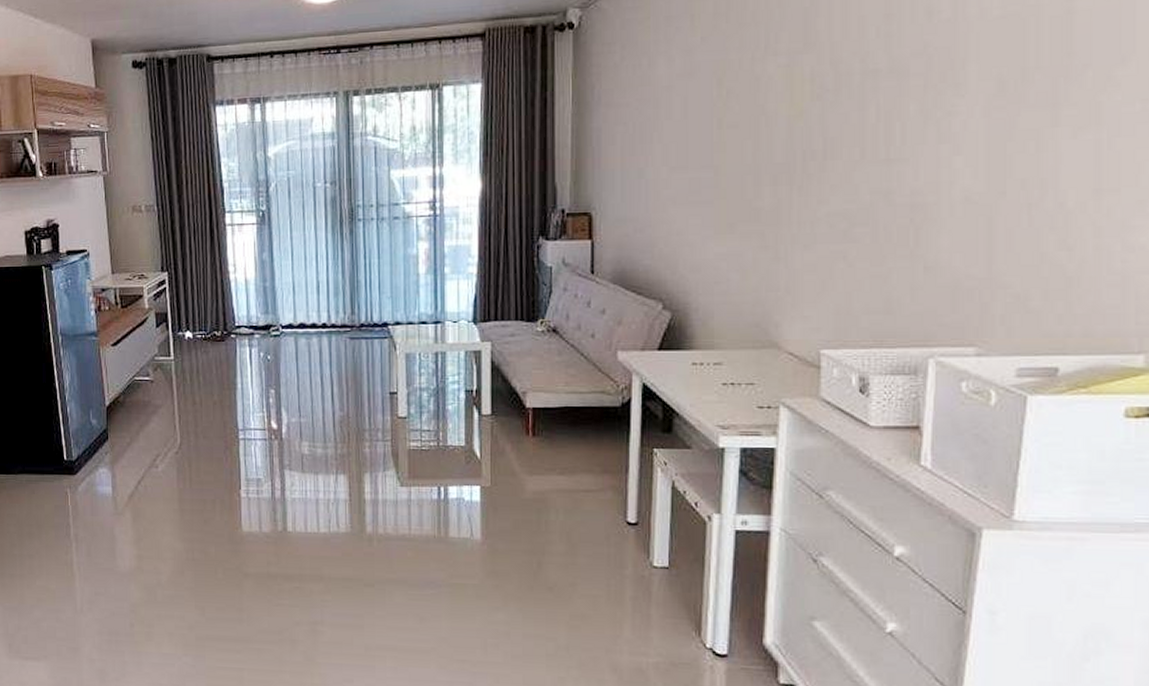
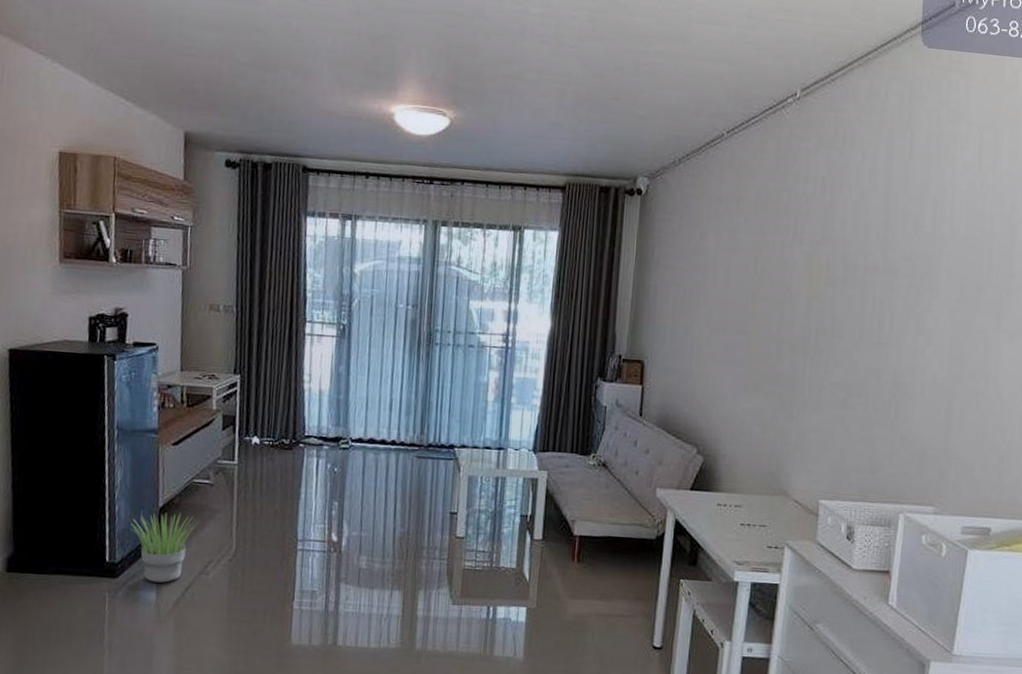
potted plant: none [82,410,142,477] -> present [130,512,197,583]

